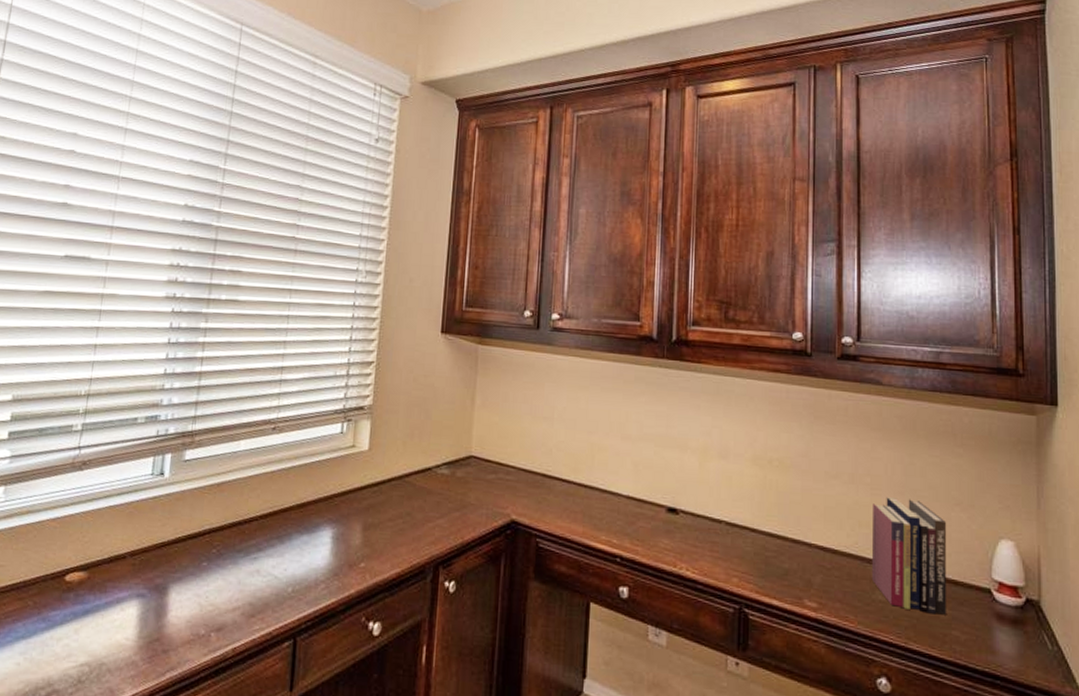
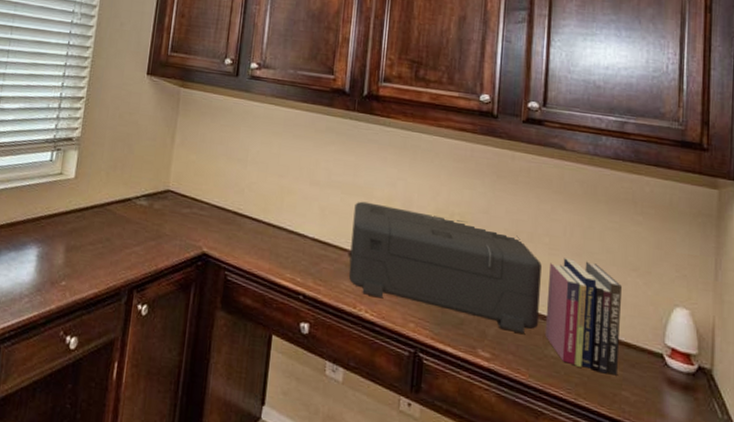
storage case: none [667,453,864,580] -> present [349,201,542,335]

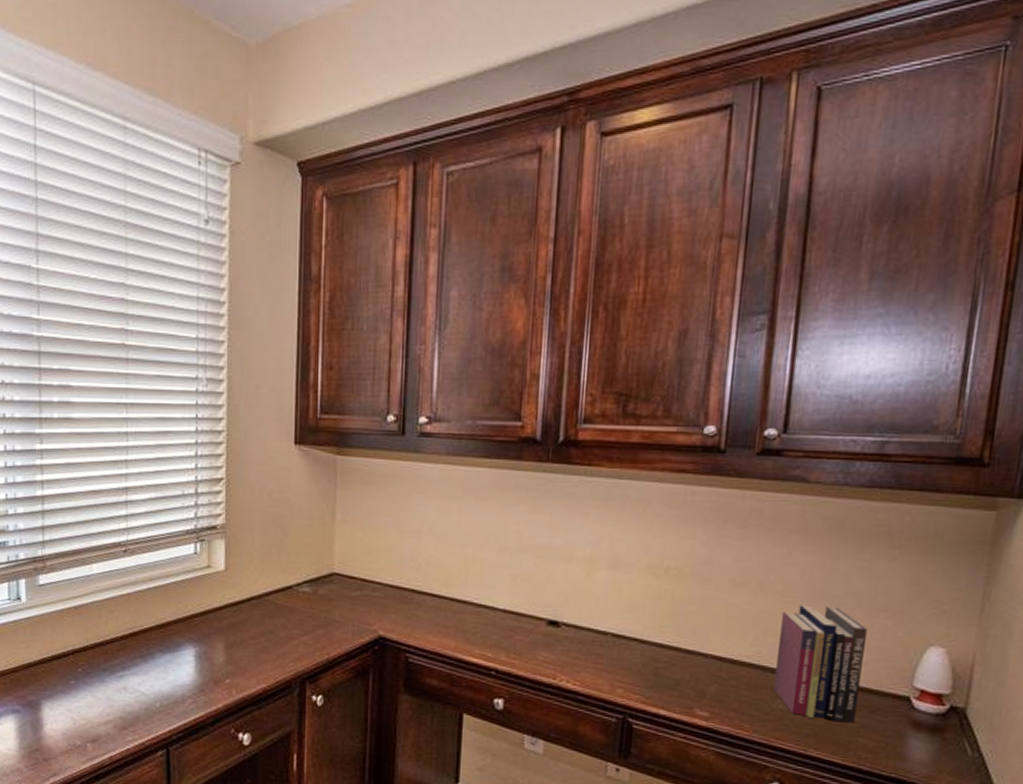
storage case: present [349,201,542,335] -> none [546,564,773,690]

